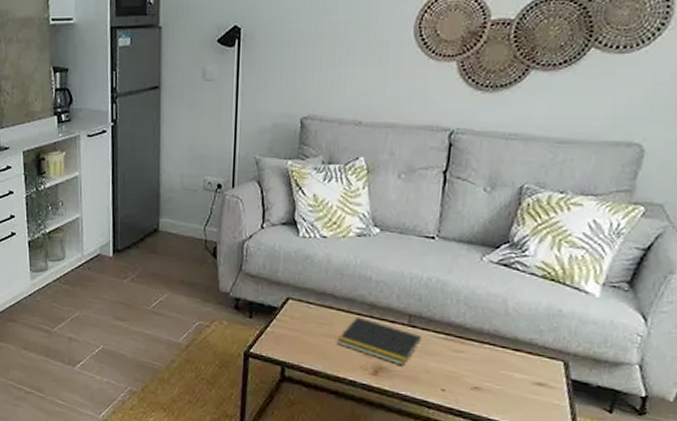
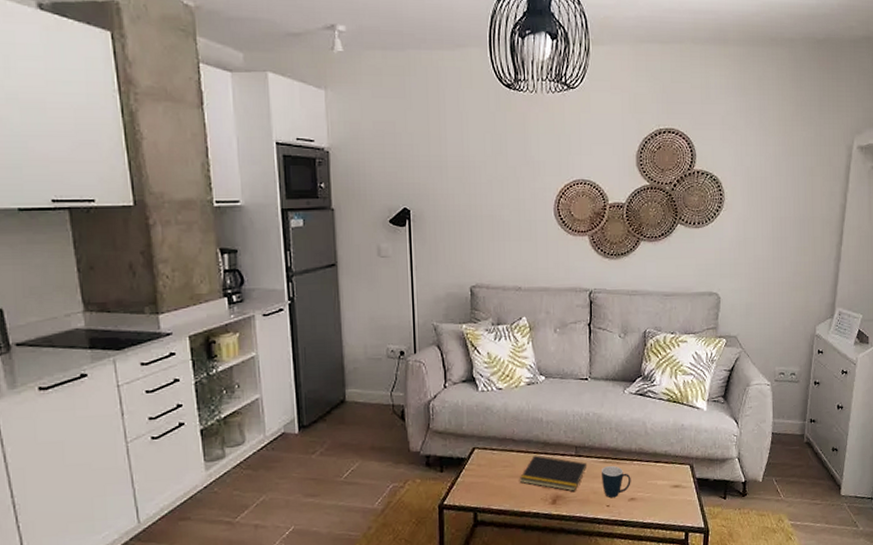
mug: none [438,344,478,383] -> present [602,466,631,498]

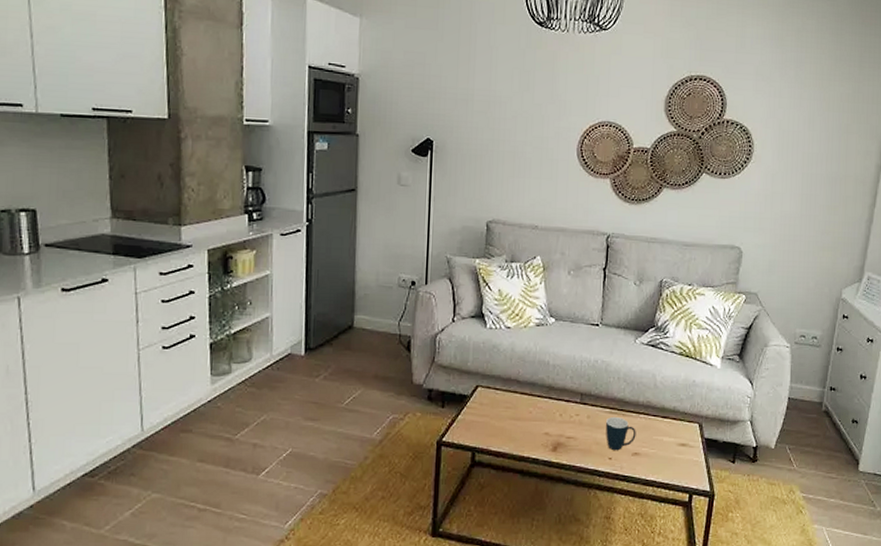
notepad: present [520,455,588,492] -> none [522,399,592,440]

